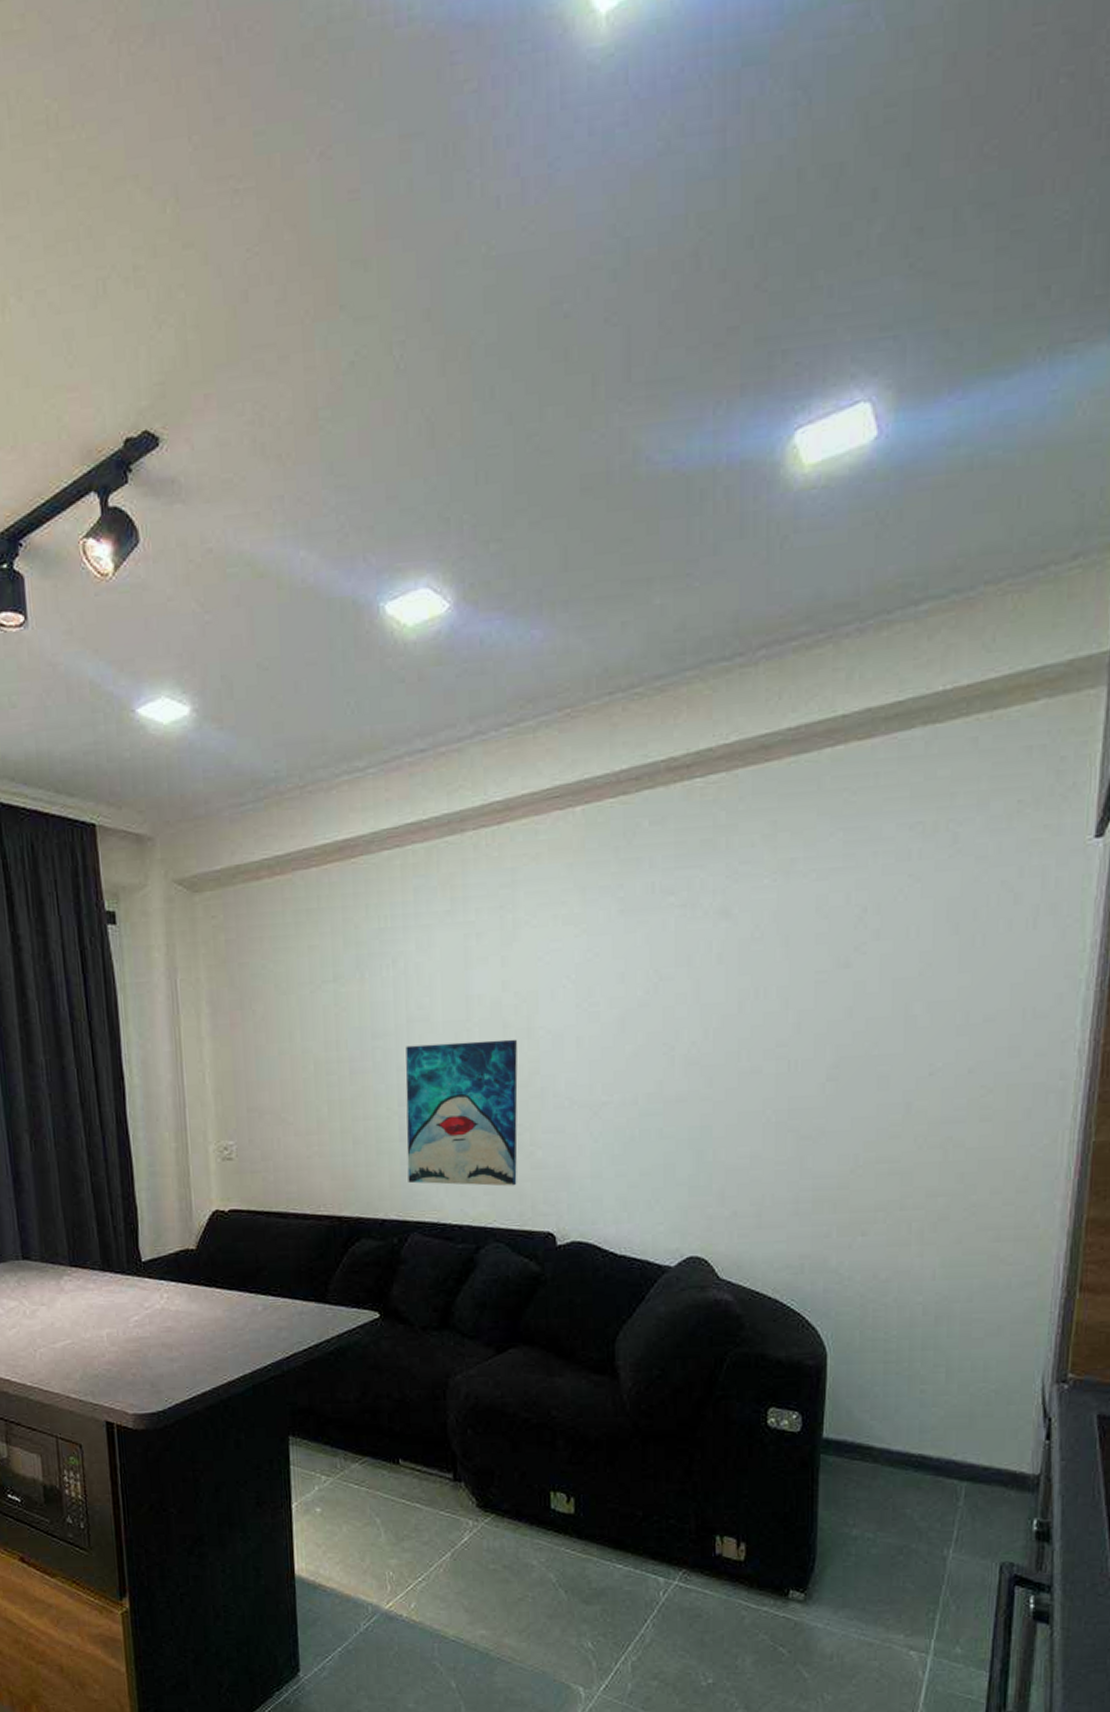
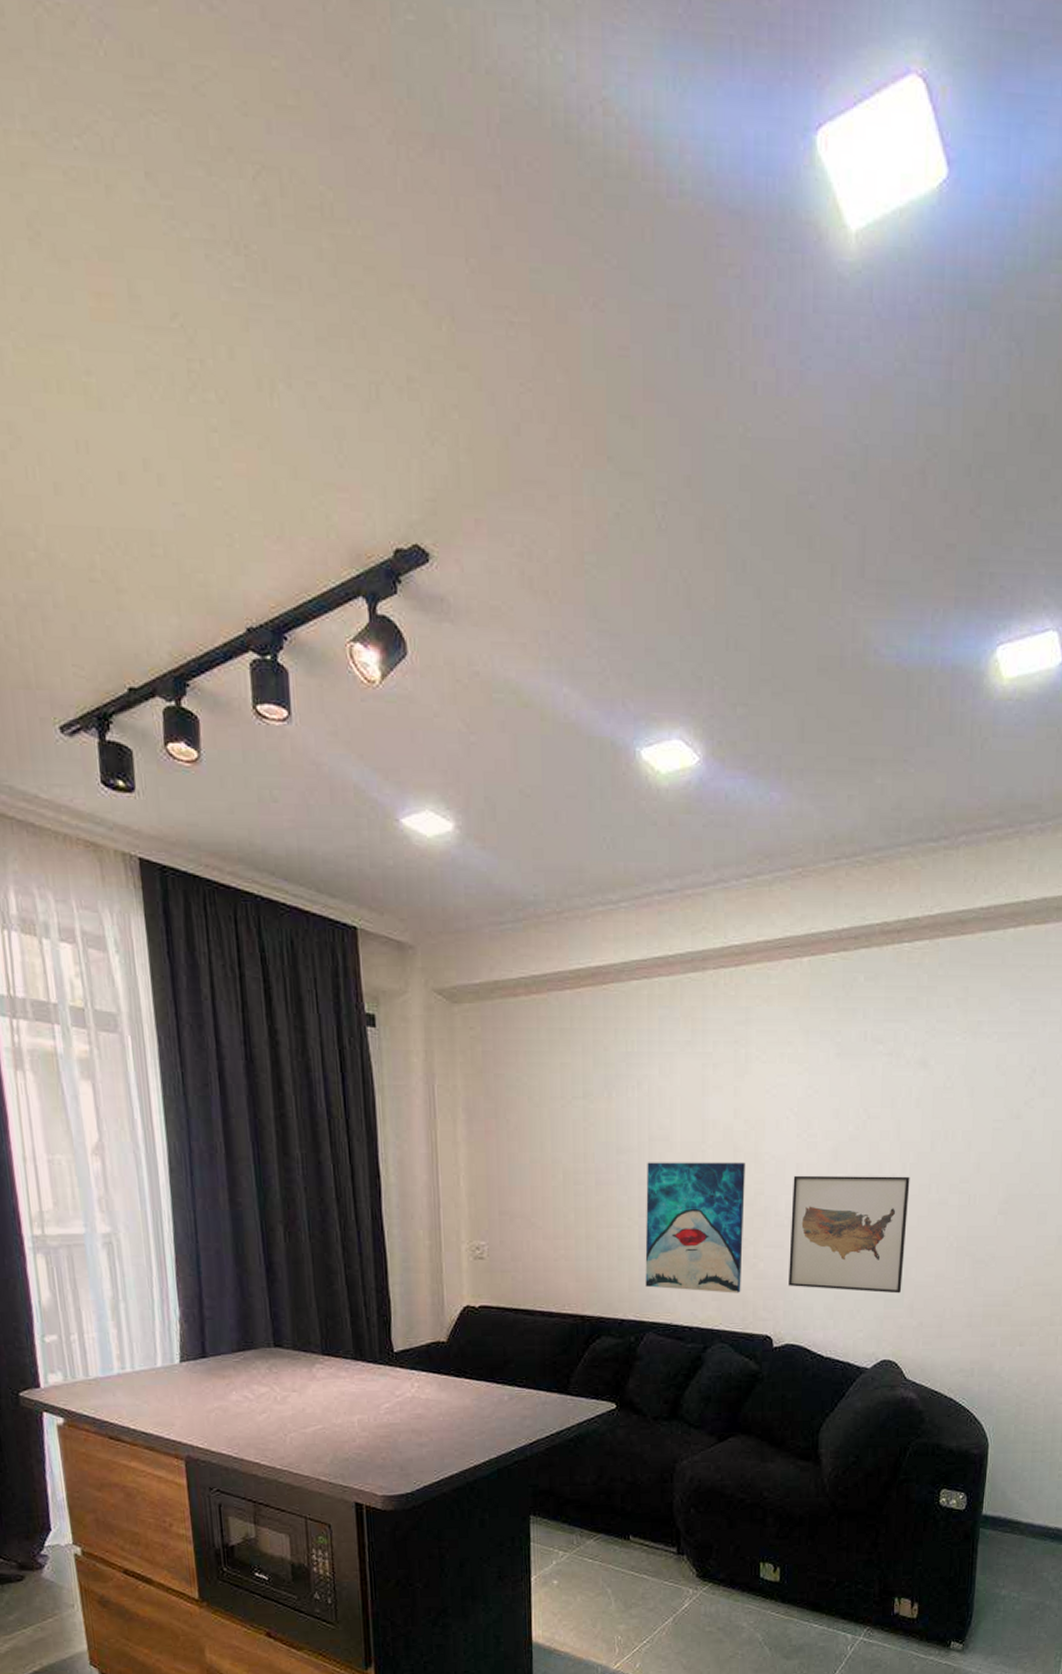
wall art: none [572,1043,714,1179] -> present [789,1175,910,1294]

